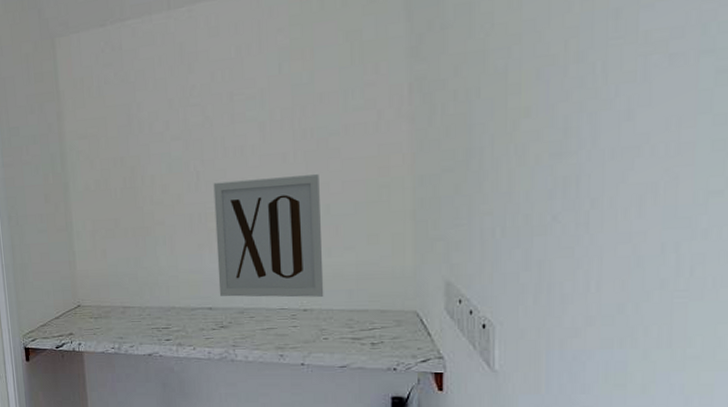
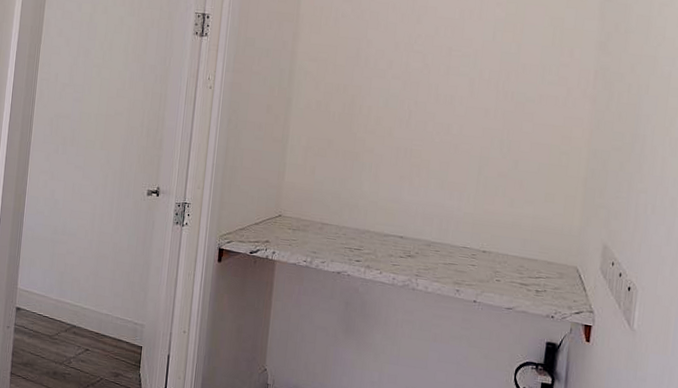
wall art: present [213,174,324,298] -> none [411,123,513,242]

